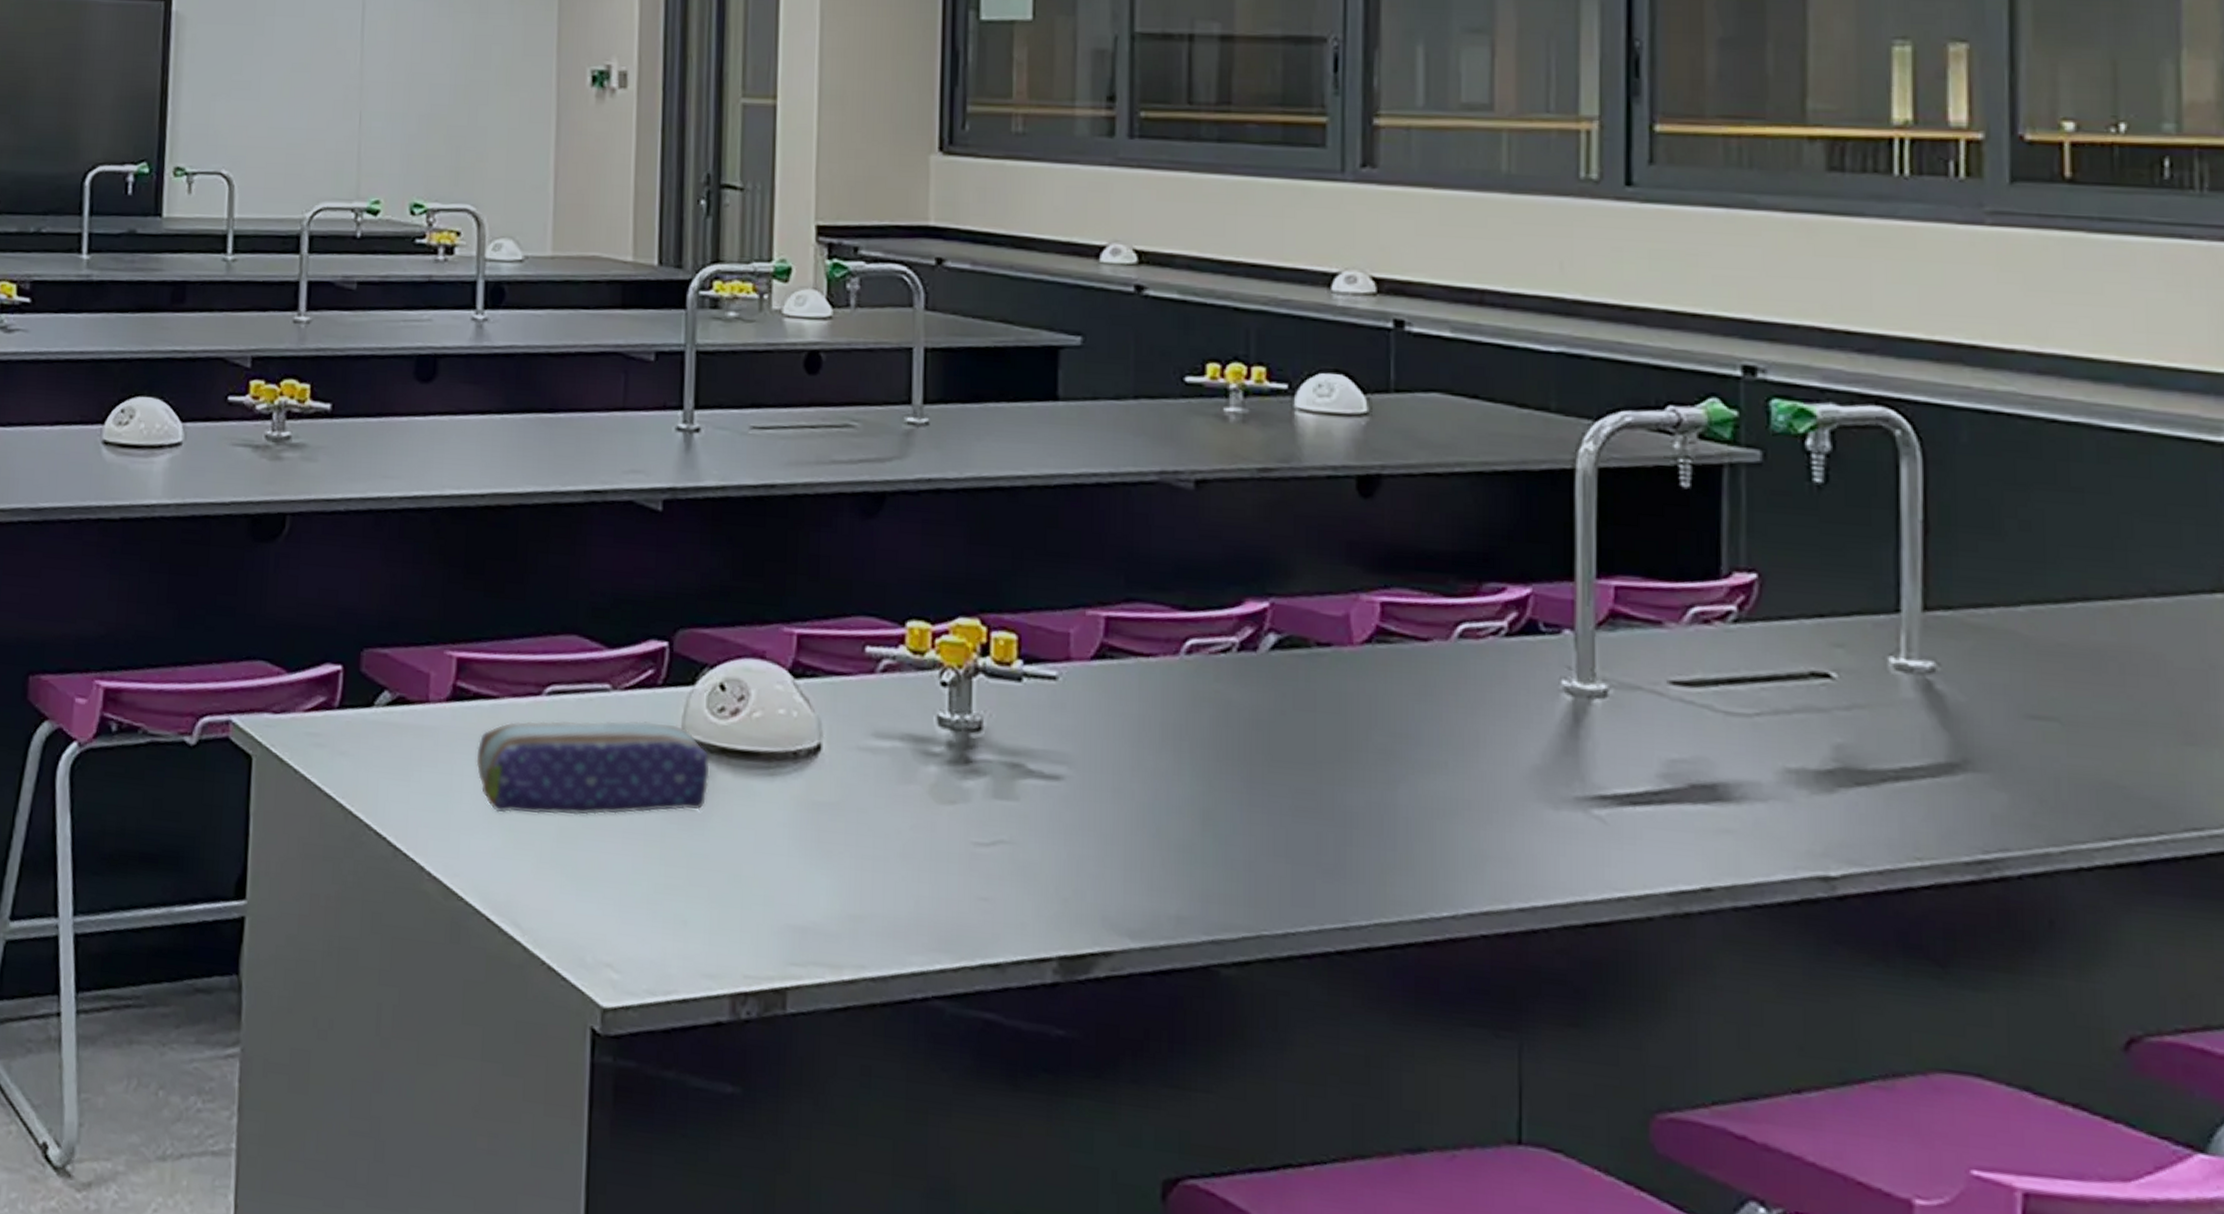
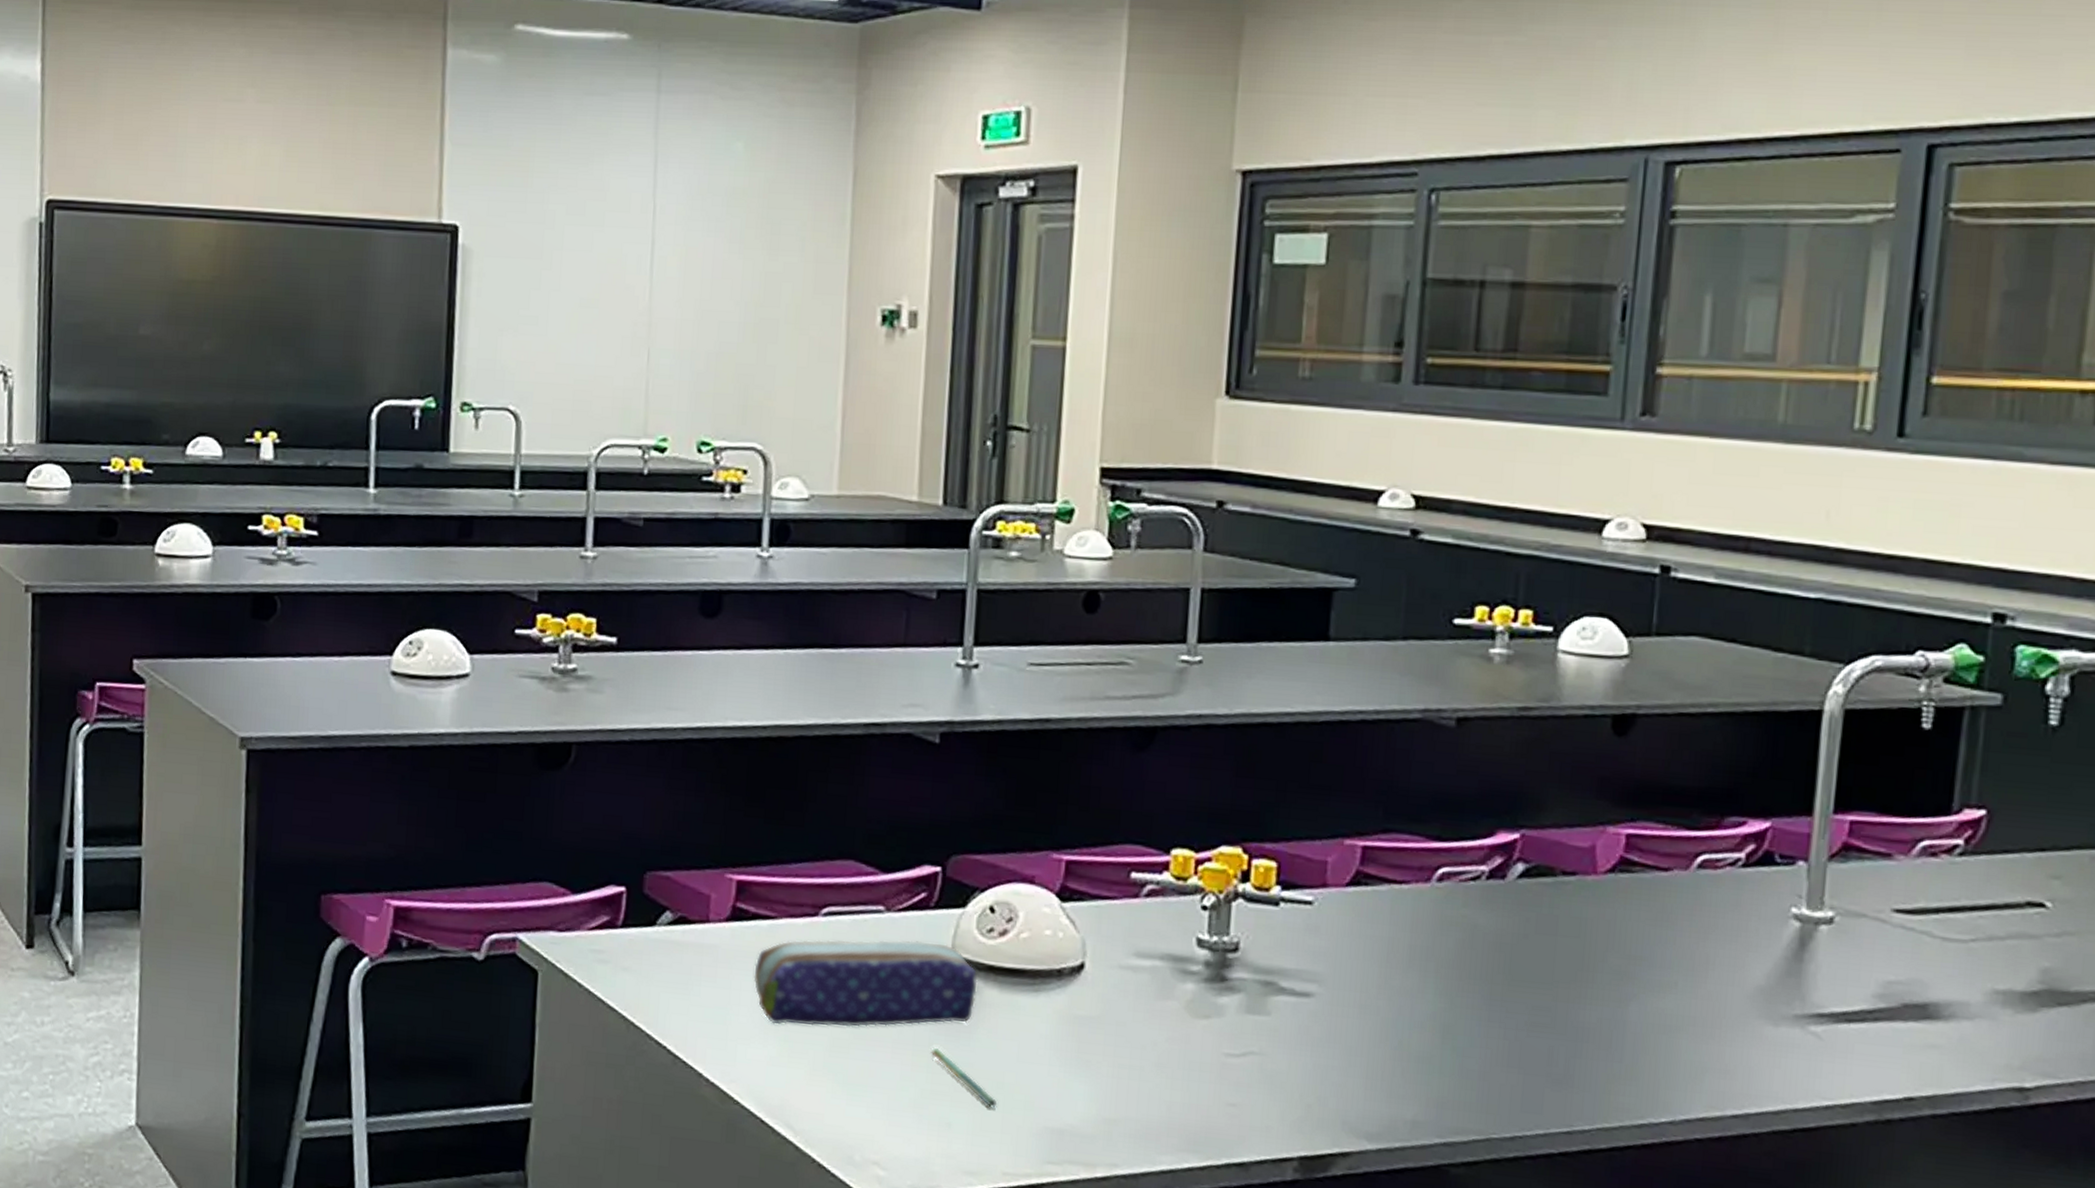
pen: none [663,837,734,904] -> present [930,1047,996,1108]

